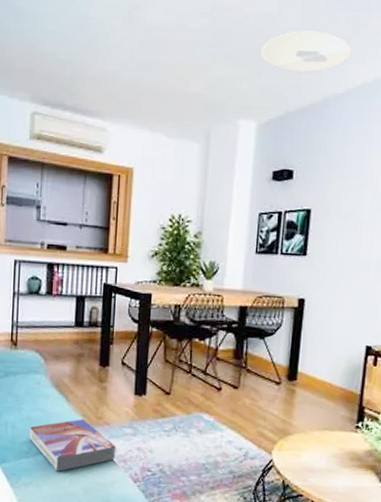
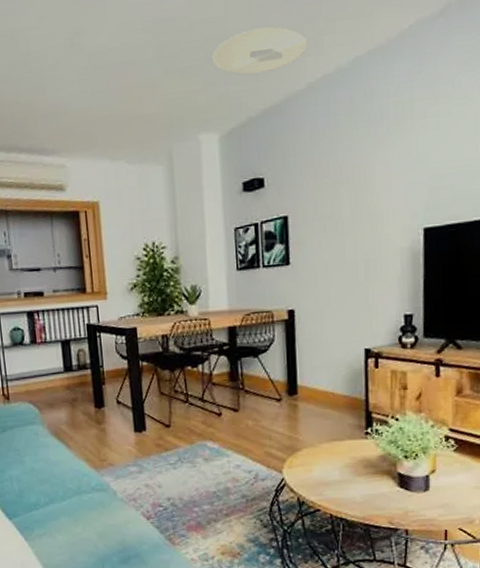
textbook: present [29,419,117,472] -> none [35,464,125,519]

